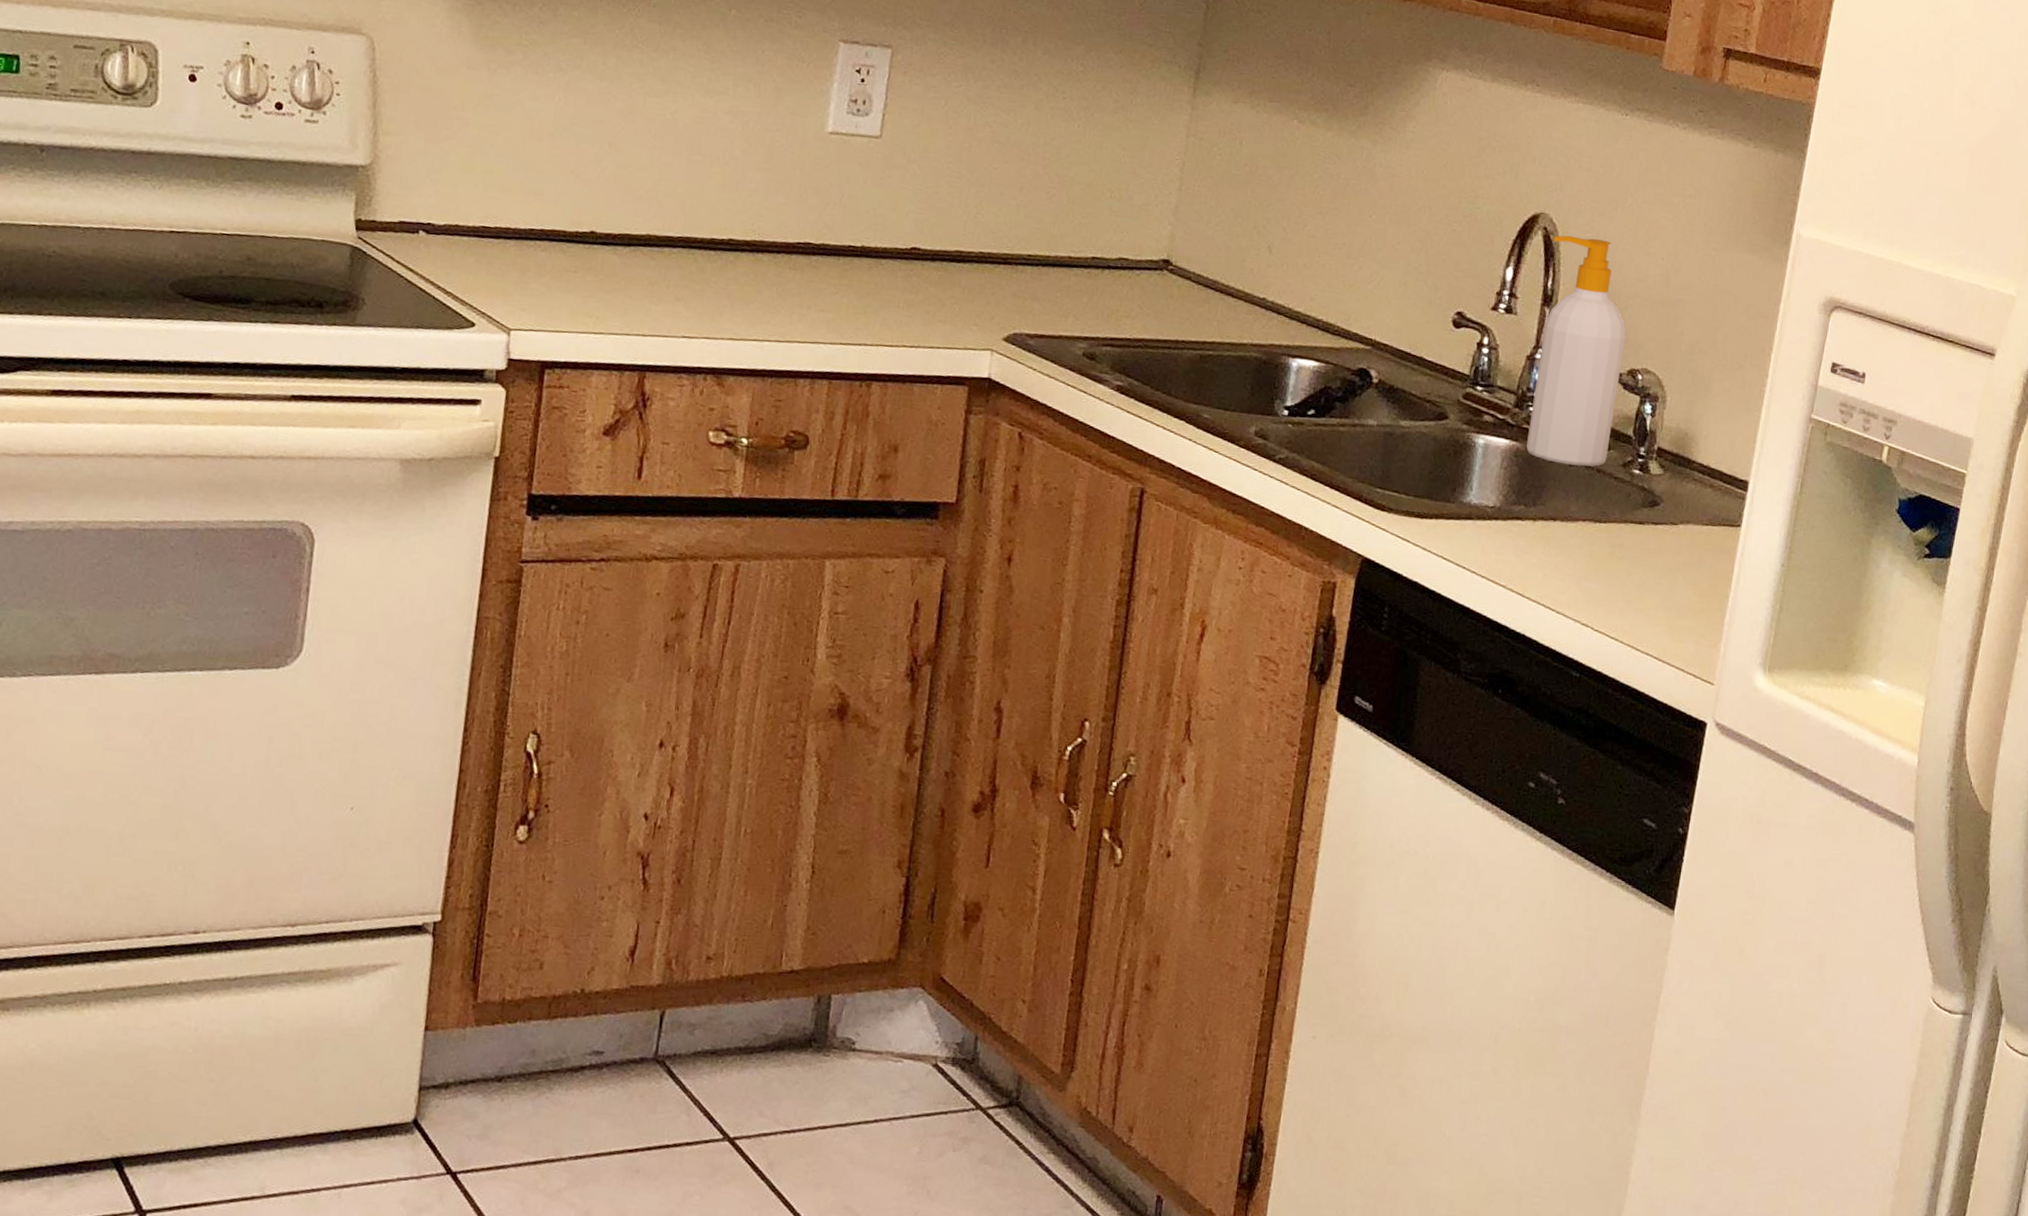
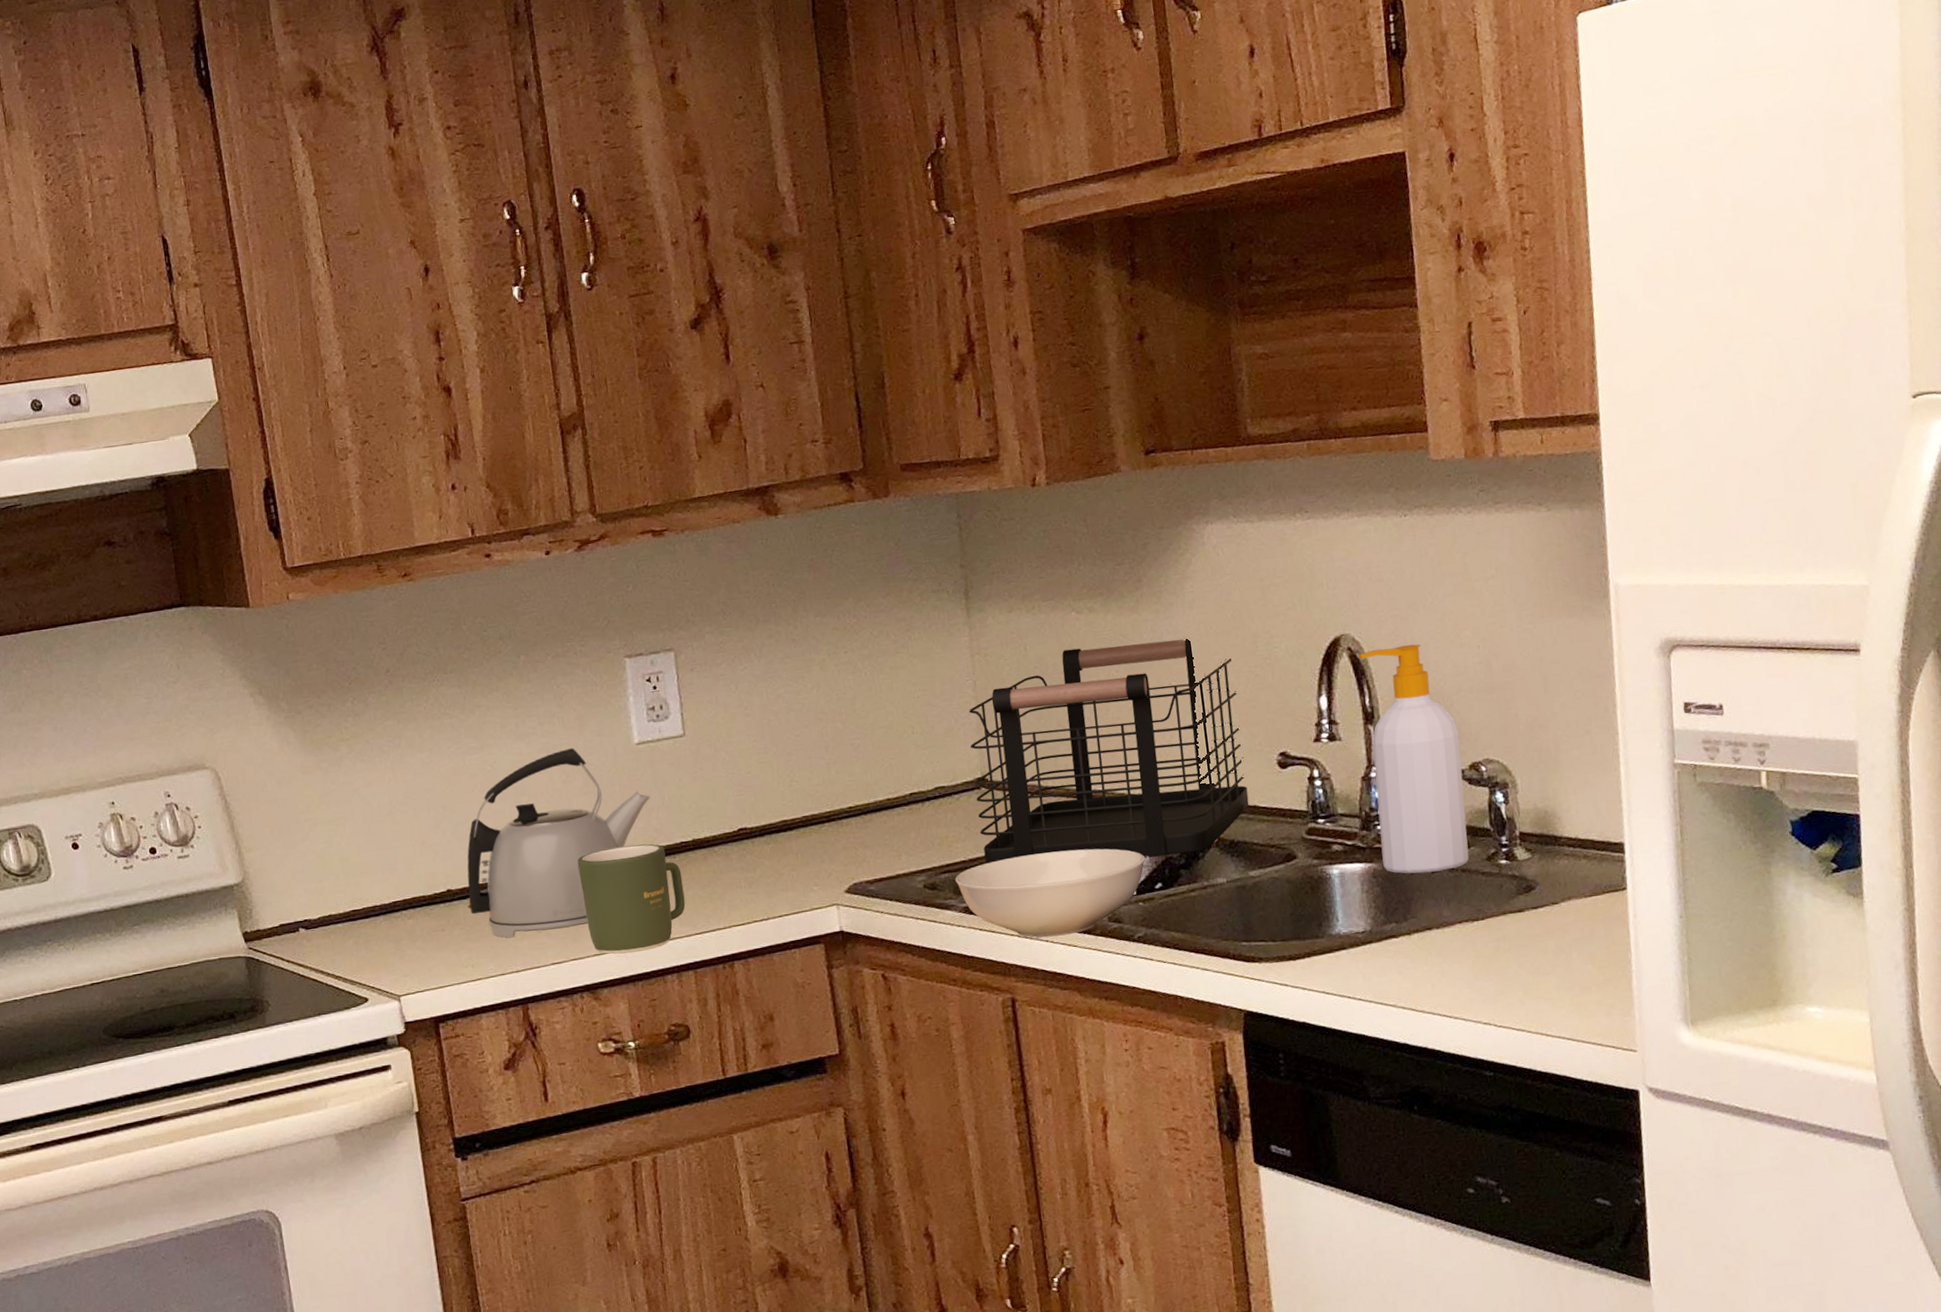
kettle: none [607,118,829,305] -> present [467,748,650,938]
mug: none [729,231,842,348] -> present [577,844,686,955]
bowl: none [1114,346,1305,440] -> present [954,848,1145,938]
dish rack: none [1149,155,1435,389] -> present [969,637,1249,864]

